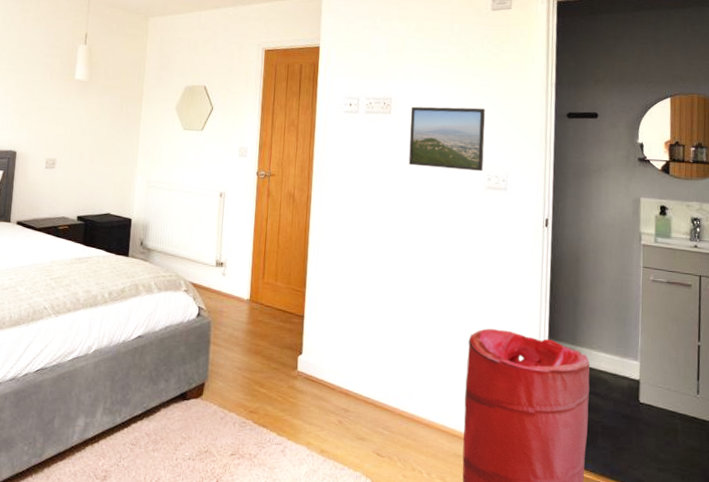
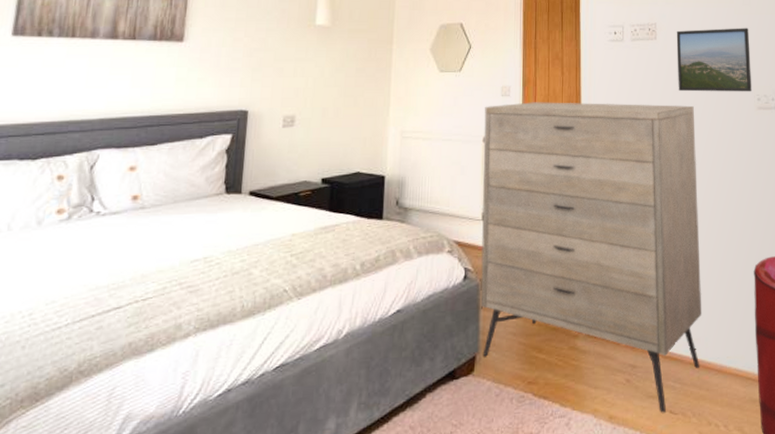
dresser: none [211,164,423,454] -> present [480,102,702,413]

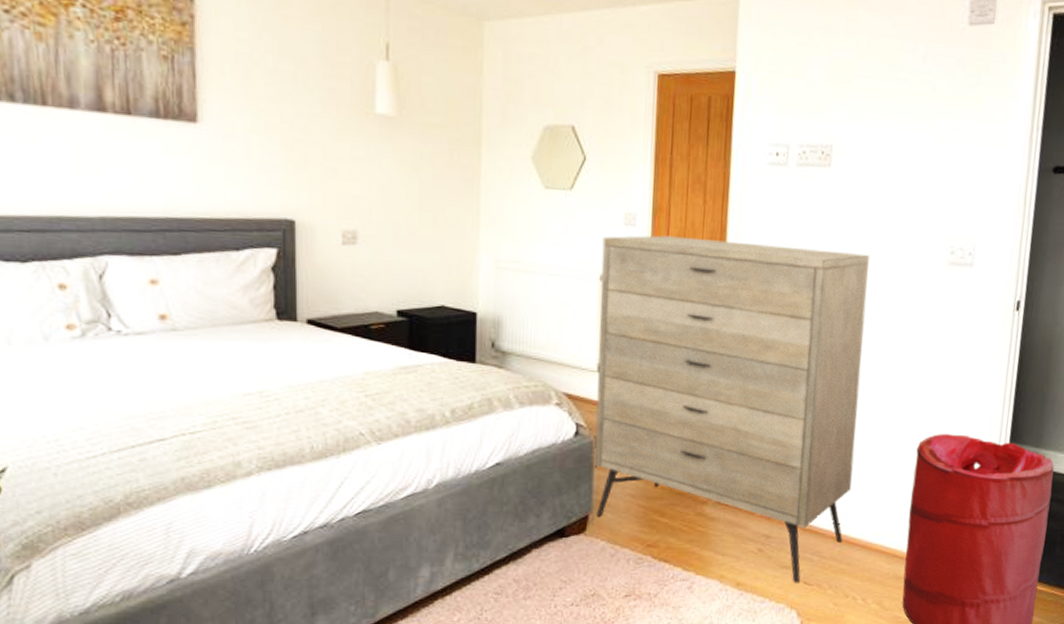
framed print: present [676,28,752,92] -> none [852,157,953,242]

